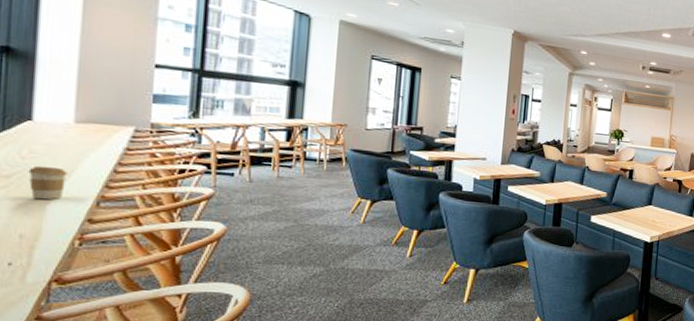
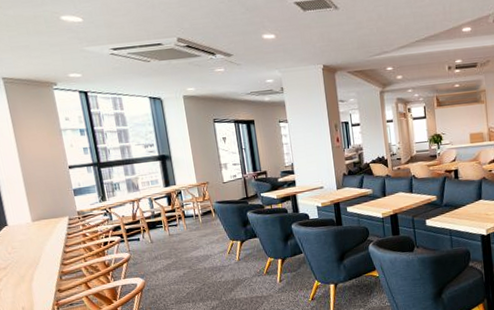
coffee cup: present [28,165,68,200] -> none [15,256,39,282]

